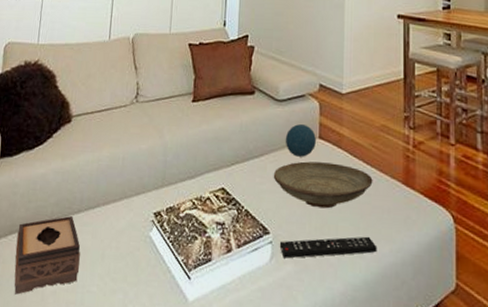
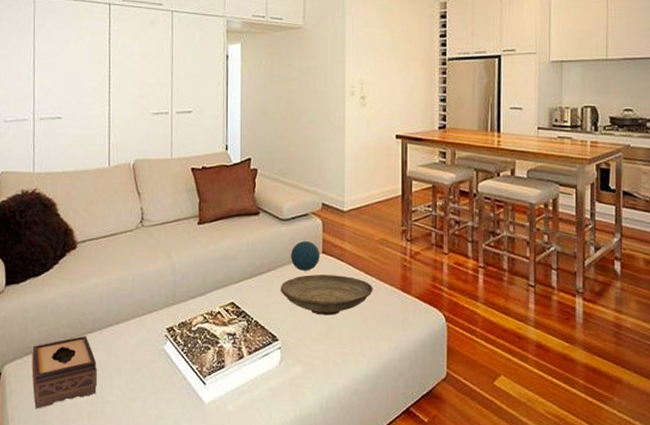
remote control: present [279,236,377,259] -> none [288,337,378,361]

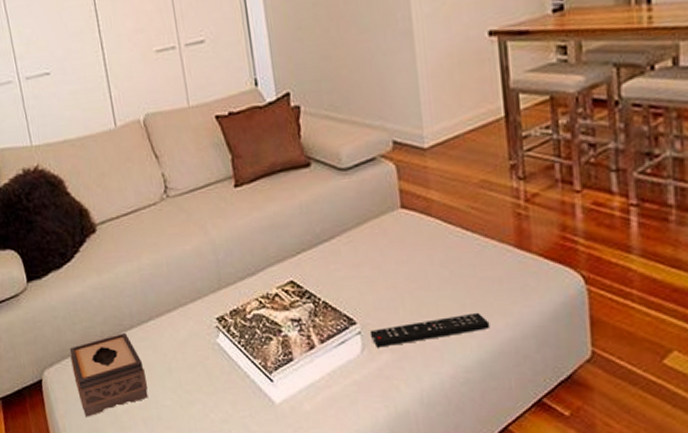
decorative bowl: present [280,275,373,316] -> none [350,234,477,289]
remote control: none [288,337,378,361] -> present [369,312,490,348]
decorative orb: present [290,241,320,271] -> none [358,194,398,234]

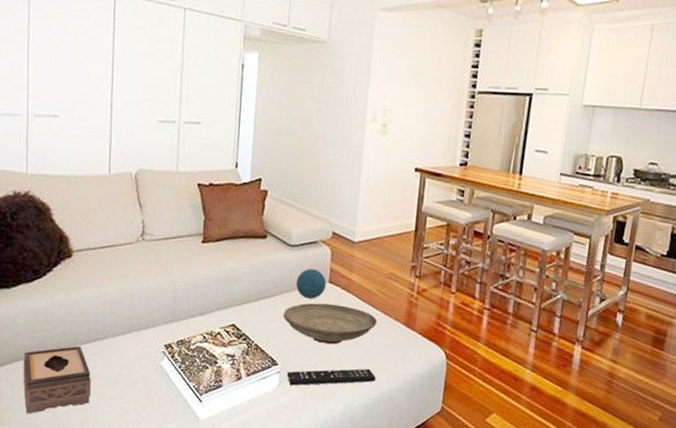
decorative bowl: none [350,234,477,289] -> present [283,303,377,345]
decorative orb: none [358,194,398,234] -> present [295,269,326,299]

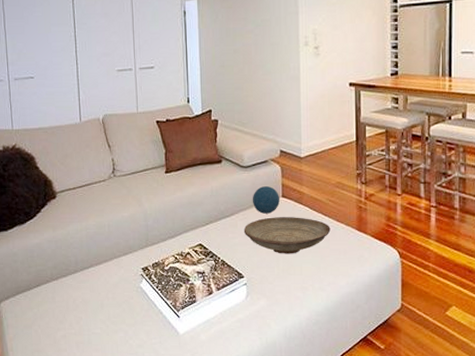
tissue box: present [23,346,91,414] -> none [23,276,83,340]
remote control: present [286,368,376,386] -> none [253,273,336,296]

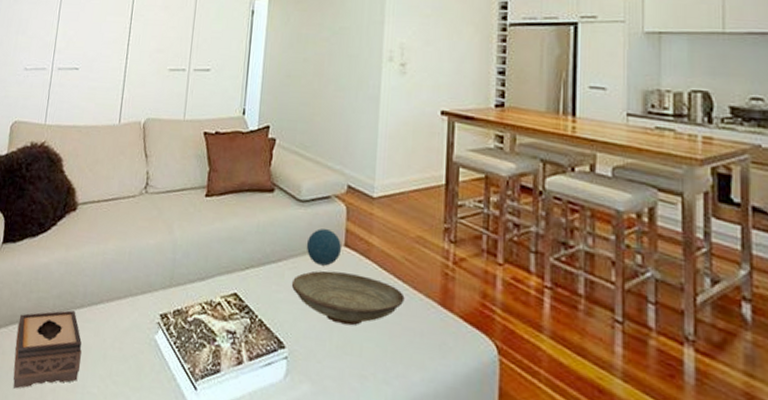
tissue box: none [23,276,83,340] -> present [13,310,82,389]

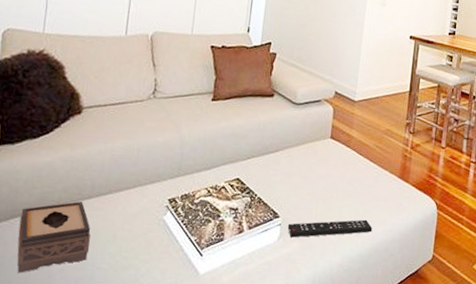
decorative bowl: present [291,270,405,326] -> none [286,157,374,197]
remote control: none [295,357,407,381] -> present [287,219,373,238]
decorative orb: present [306,228,341,266] -> none [299,125,328,154]

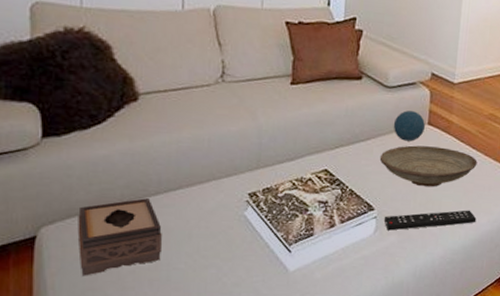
decorative bowl: none [286,157,374,197] -> present [379,145,478,187]
decorative orb: none [299,125,328,154] -> present [393,110,425,141]

